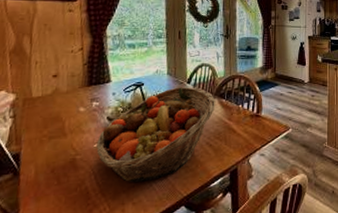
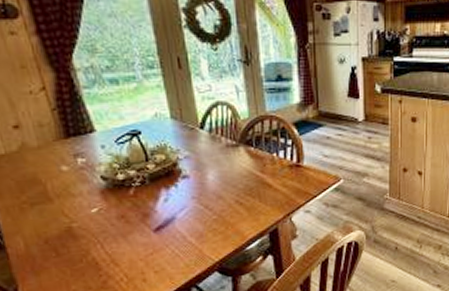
fruit basket: present [96,87,215,182] -> none [94,134,241,250]

